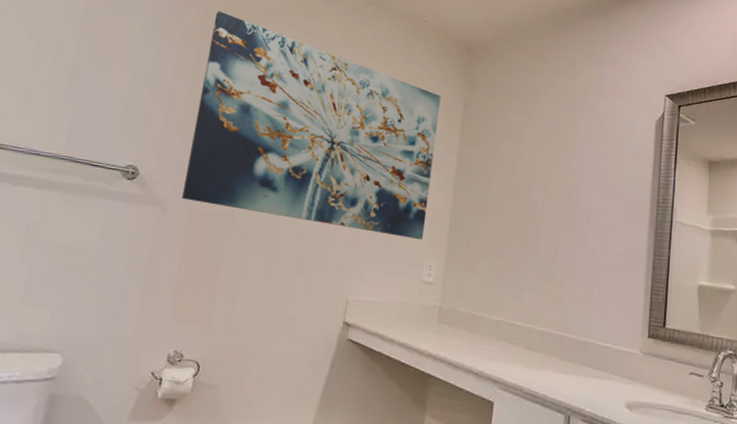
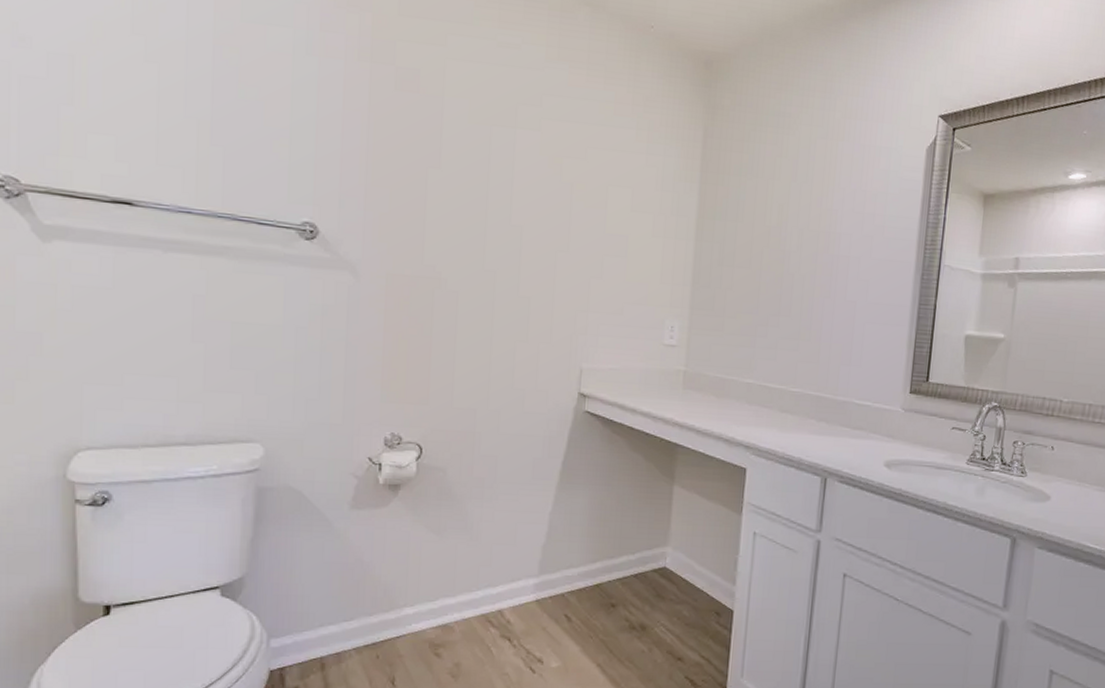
wall art: present [182,11,441,240] -> none [376,17,676,297]

